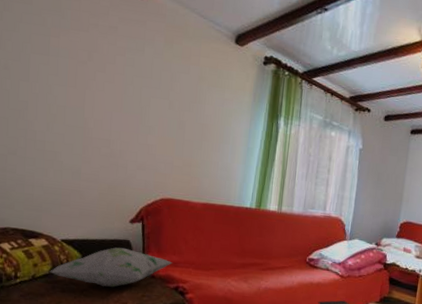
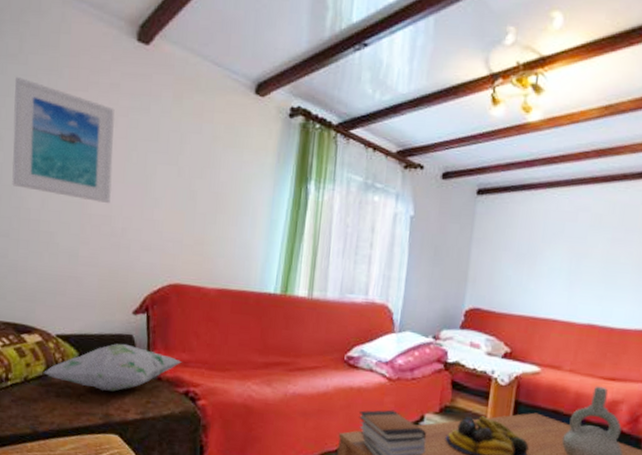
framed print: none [18,15,114,130] -> present [12,77,116,204]

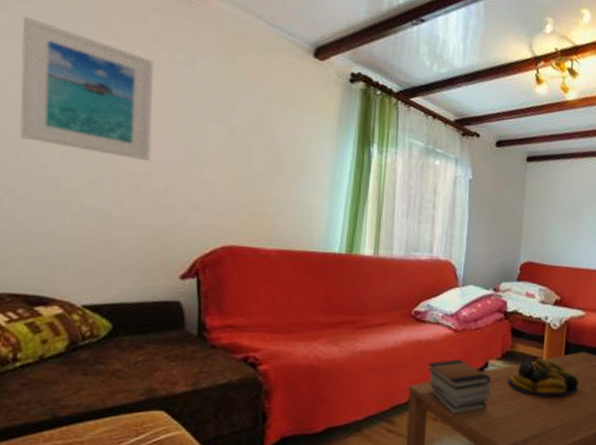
decorative pillow: present [42,343,182,392] -> none [64,311,239,364]

